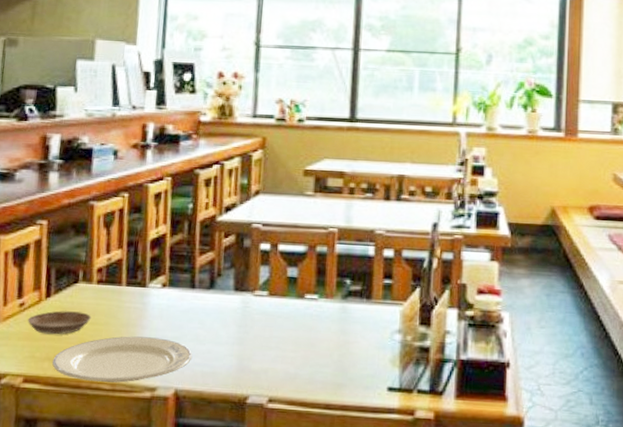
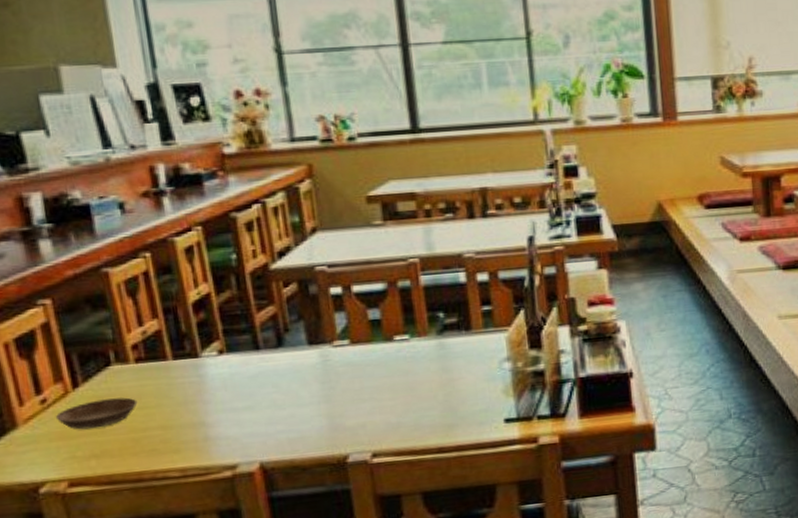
plate: present [52,336,193,383] -> none [100,410,273,472]

